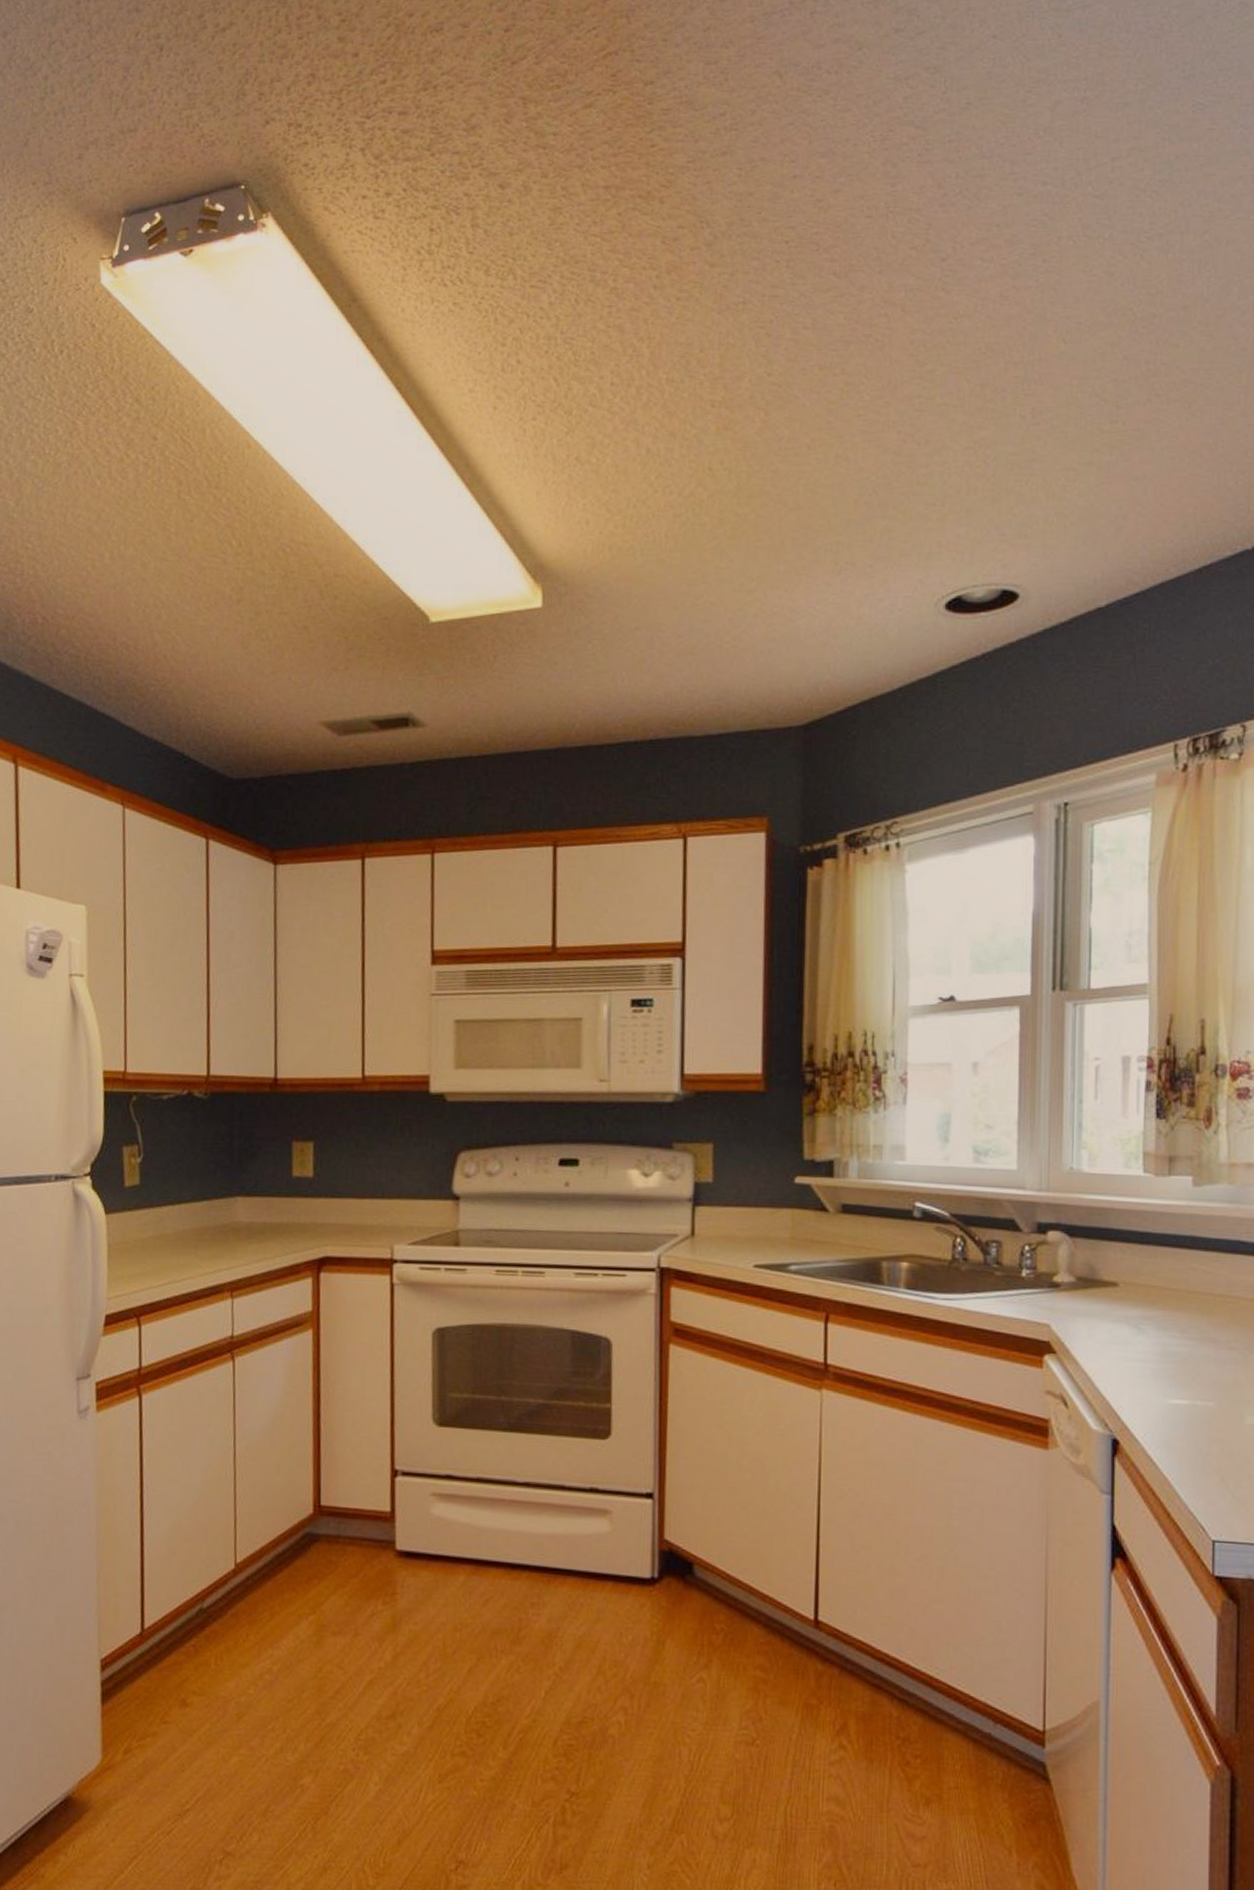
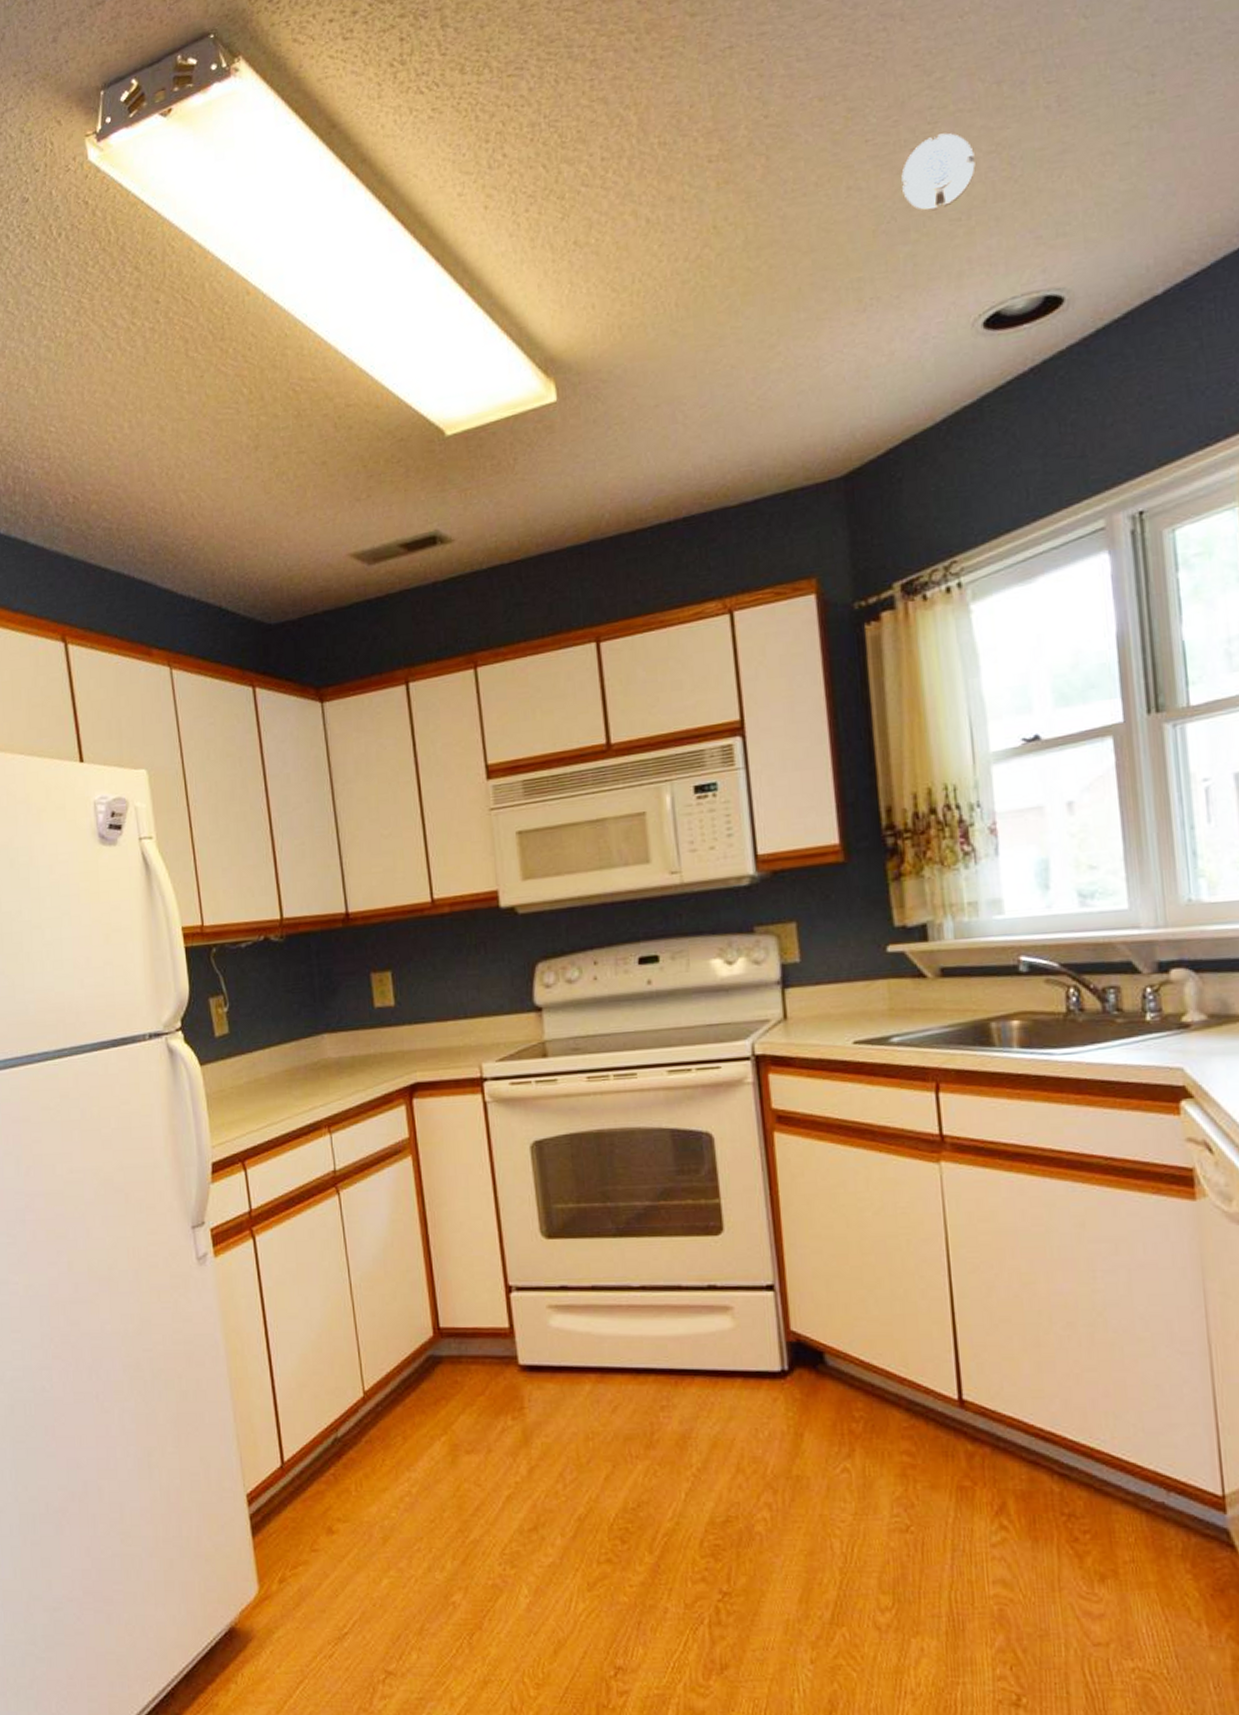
smoke detector: none [886,422,954,492] -> present [901,133,975,211]

